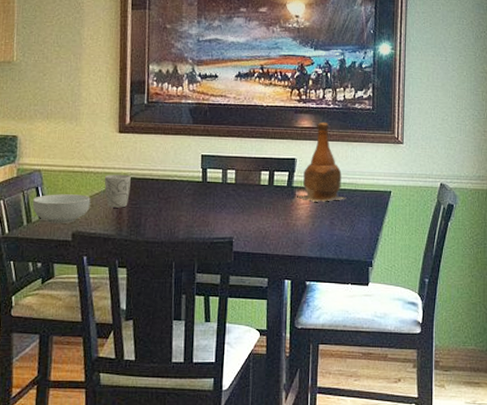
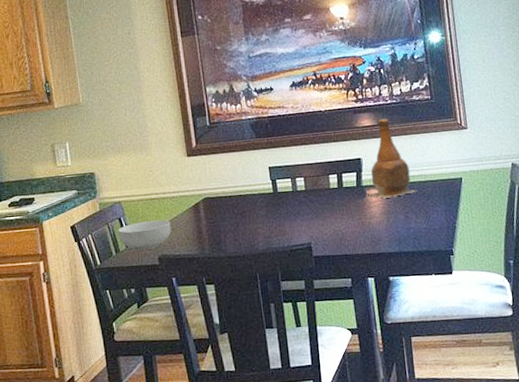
mug: present [104,174,131,208] -> none [180,195,207,229]

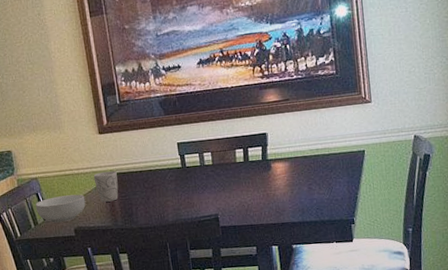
mug: none [180,195,207,229] -> present [93,170,119,202]
bottle: present [369,118,417,198] -> none [274,93,320,171]

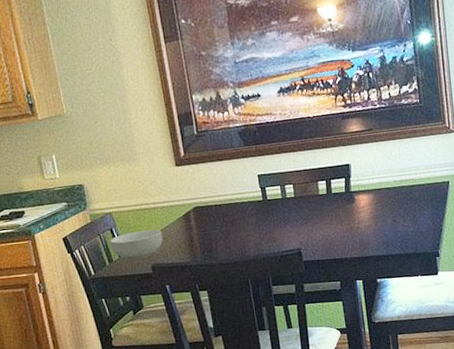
mug: present [93,170,119,202] -> none [170,204,197,238]

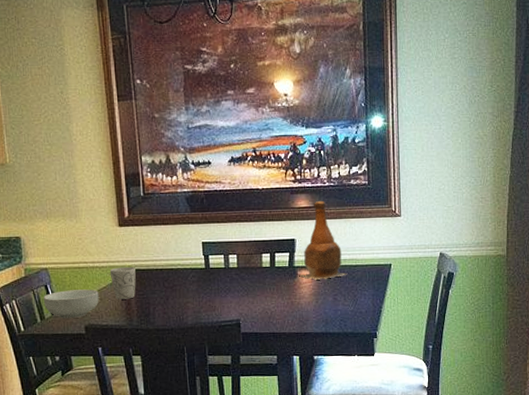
mug: none [170,204,197,238] -> present [109,266,136,300]
bottle: none [357,123,404,203] -> present [300,200,347,280]

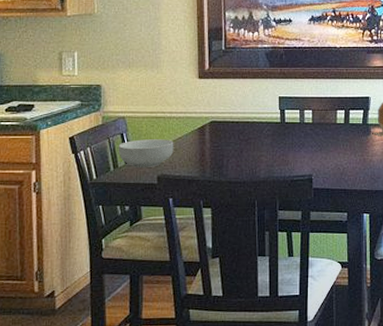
mug: present [109,266,136,300] -> none [186,118,212,151]

